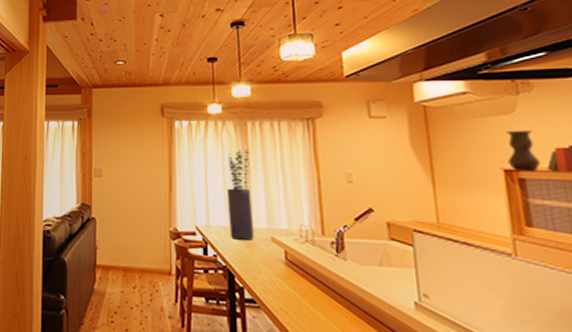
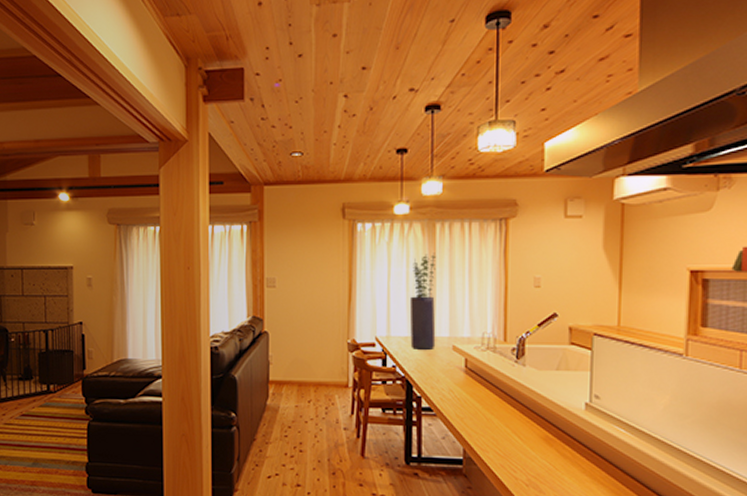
vase: present [506,130,541,172] -> none [696,229,727,272]

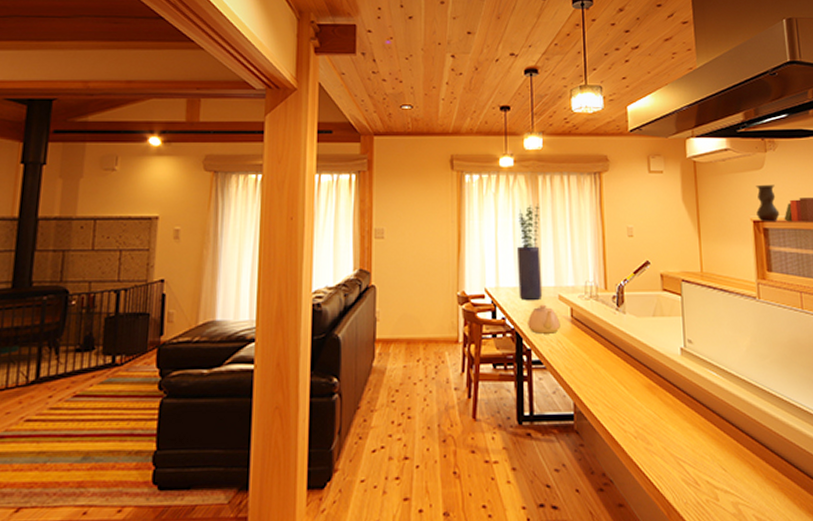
teapot: none [419,354,453,383] -> present [528,304,561,334]
vase: none [696,229,727,272] -> present [756,184,780,222]

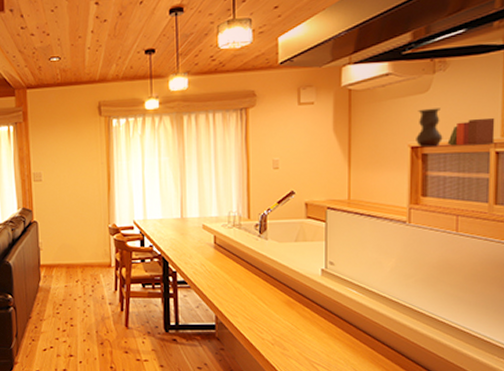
vase: present [516,203,543,300] -> none [162,142,187,230]
teapot: present [528,304,561,334] -> none [173,233,204,259]

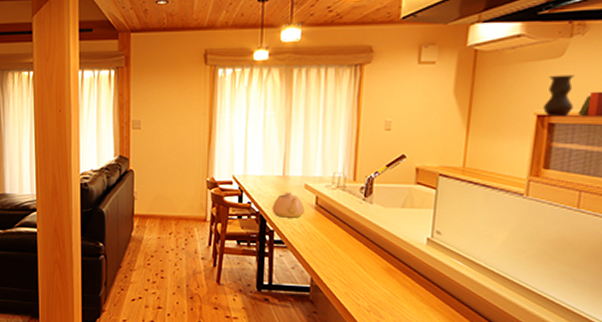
teapot: none [173,233,204,259] -> present [272,192,305,218]

